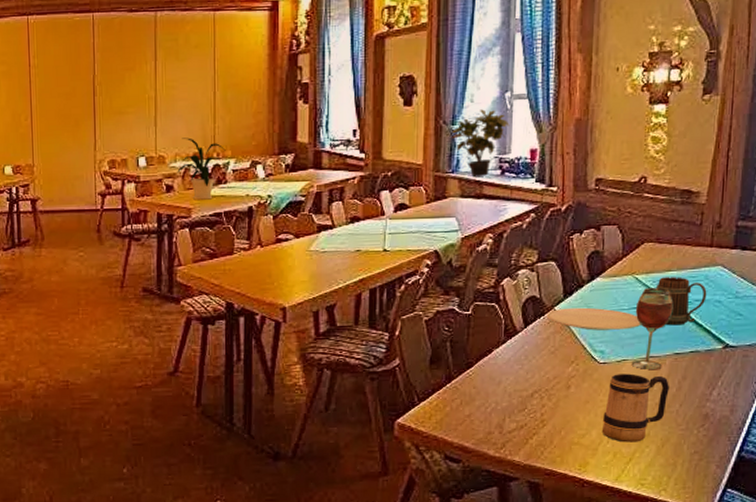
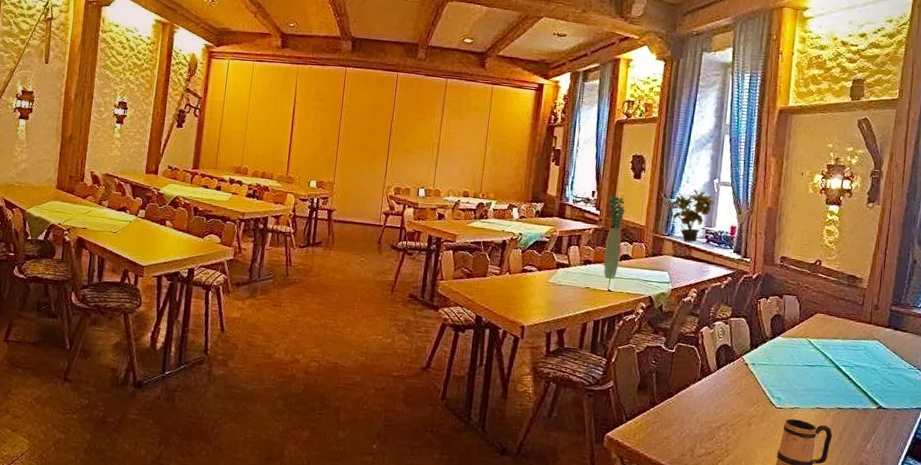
house plant: present [177,137,226,201] -> none [449,178,490,231]
vase: none [373,127,396,236] -> present [603,192,625,279]
plate: present [547,307,641,331] -> none [736,357,812,383]
wineglass: present [631,287,674,369] -> none [802,350,838,419]
beer mug: present [656,277,707,326] -> none [825,343,866,385]

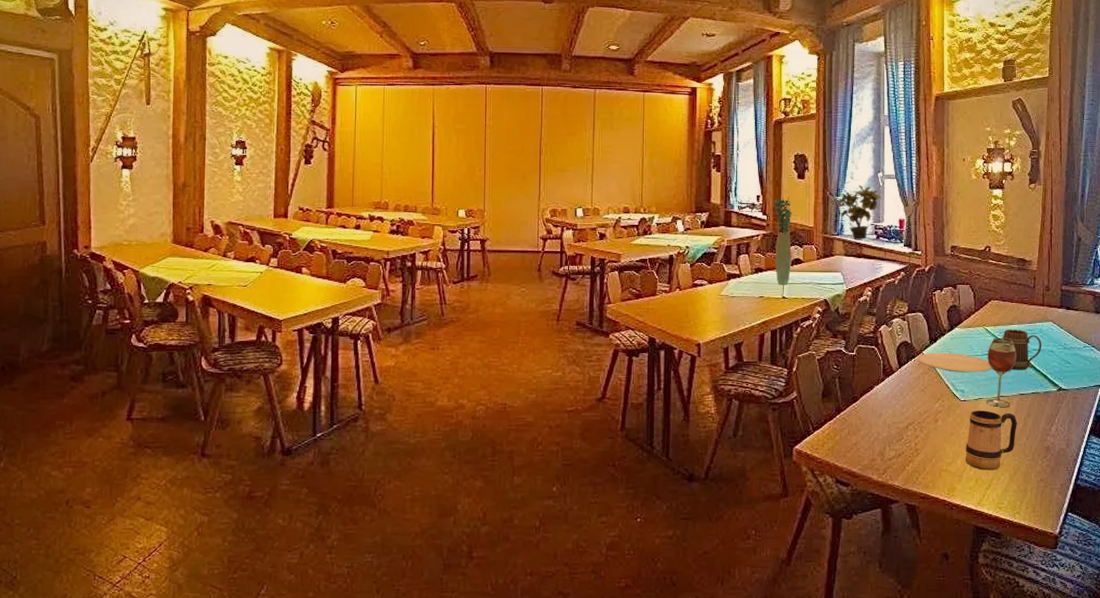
plate: none [736,357,812,383] -> present [917,352,992,372]
wineglass: none [802,350,838,419] -> present [986,337,1017,407]
beer mug: none [825,343,866,385] -> present [1003,329,1042,370]

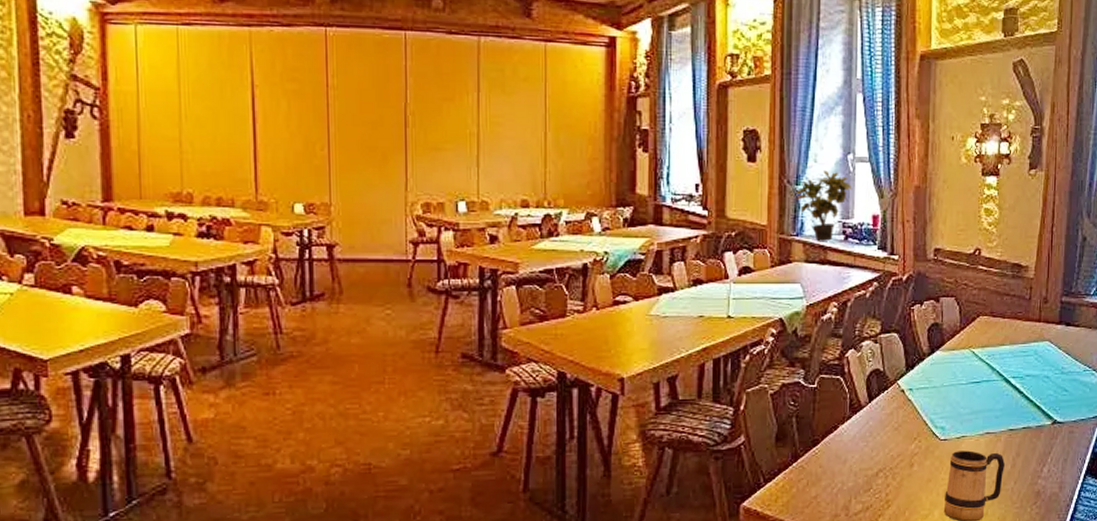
vase: present [773,195,792,285] -> none [716,183,740,301]
plate: present [917,352,992,372] -> none [890,381,978,406]
wineglass: present [986,337,1017,407] -> none [970,361,1007,446]
beer mug: present [1003,329,1042,370] -> none [991,351,1036,401]

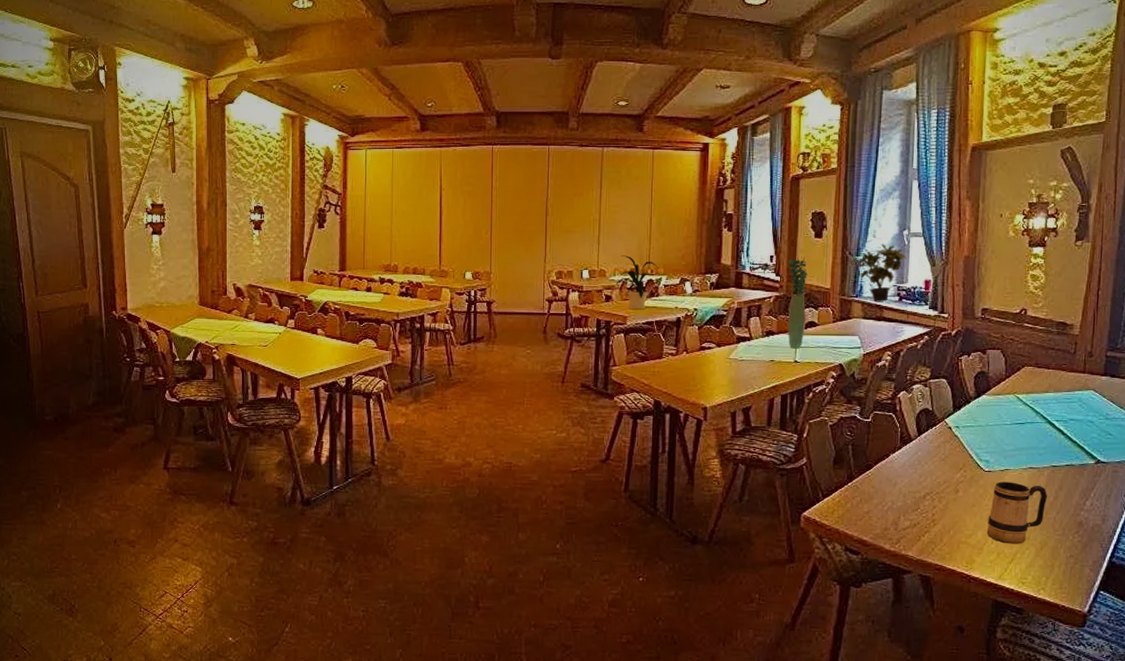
house plant: none [502,182,558,255] -> present [616,255,659,311]
vase: none [716,183,740,301] -> present [788,255,807,349]

